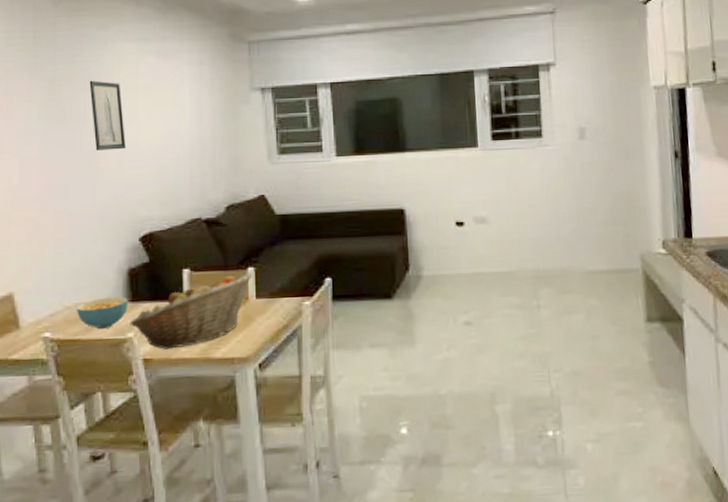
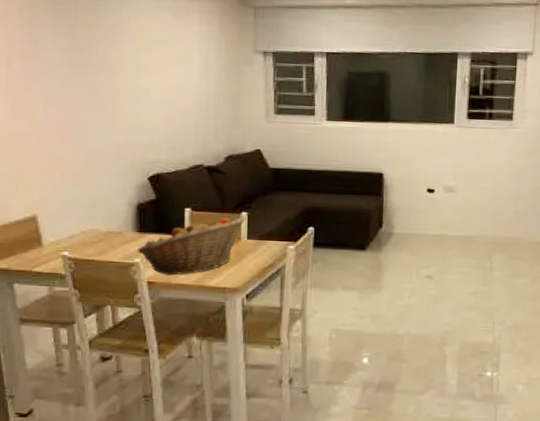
cereal bowl: present [76,296,128,330] -> none [91,226,136,254]
wall art: present [89,80,125,150] -> none [108,30,139,97]

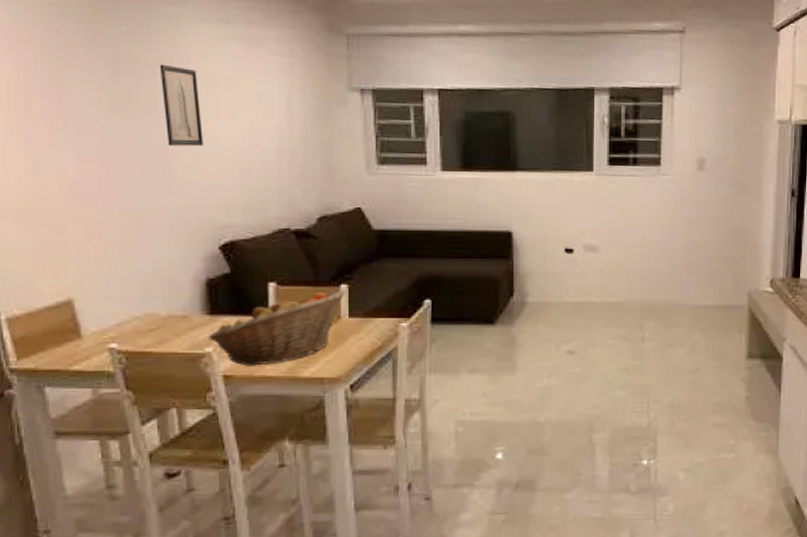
wall art: none [108,30,139,97] -> present [159,64,203,147]

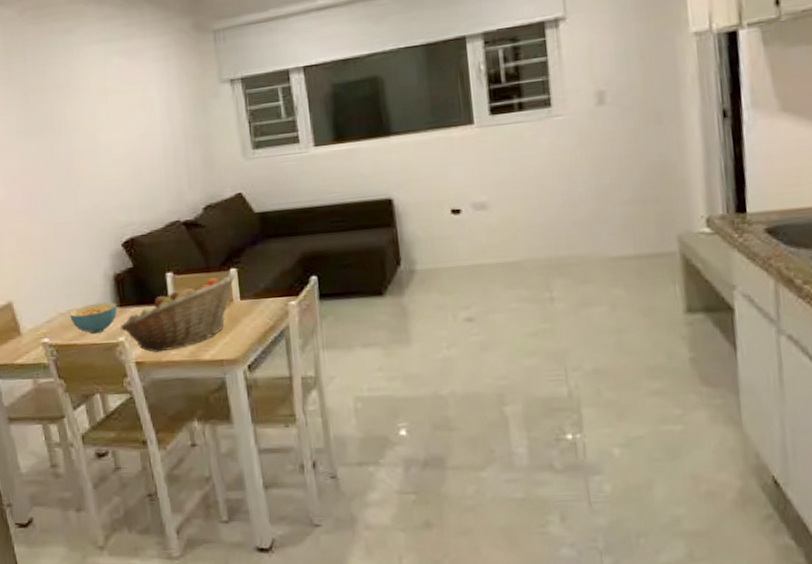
cereal bowl: none [146,308,206,343] -> present [69,302,117,335]
wall art: present [159,64,203,147] -> none [60,87,101,159]

